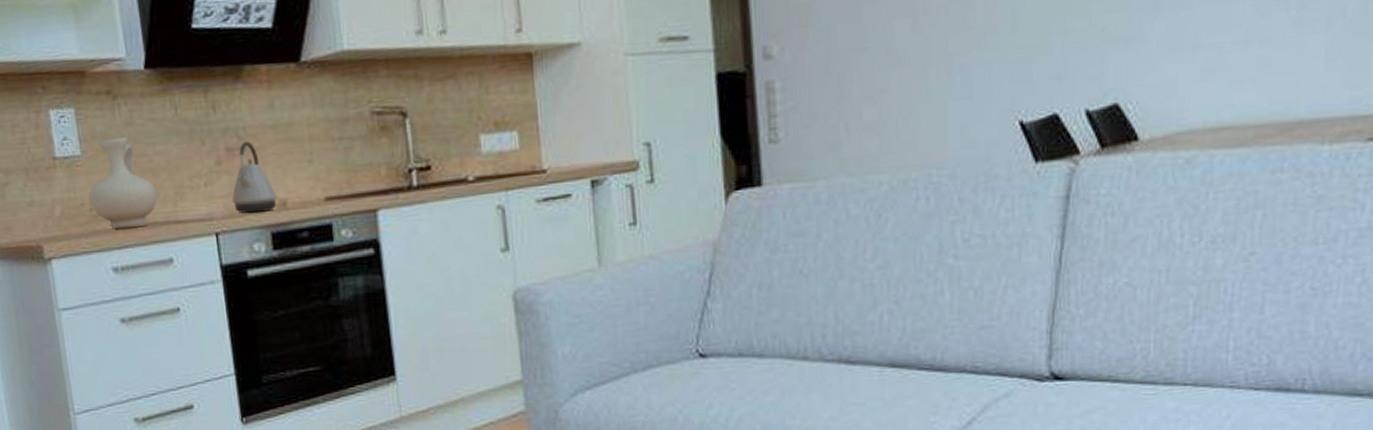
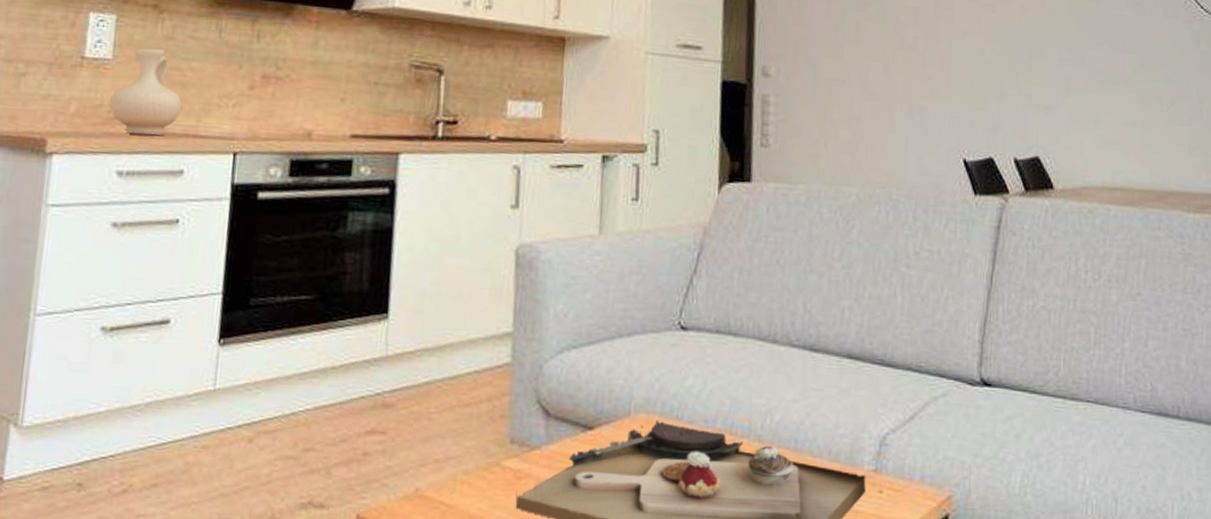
kettle: present [232,141,277,213] -> none [257,72,303,140]

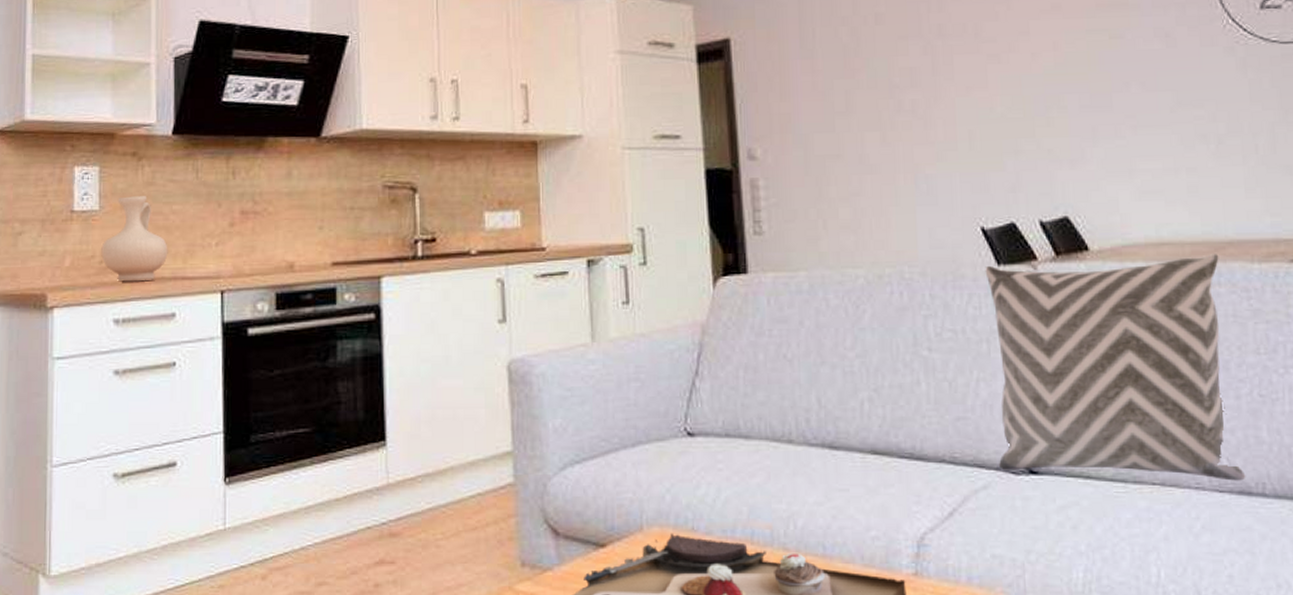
pillow: none [958,195,1165,404] -> present [985,253,1246,481]

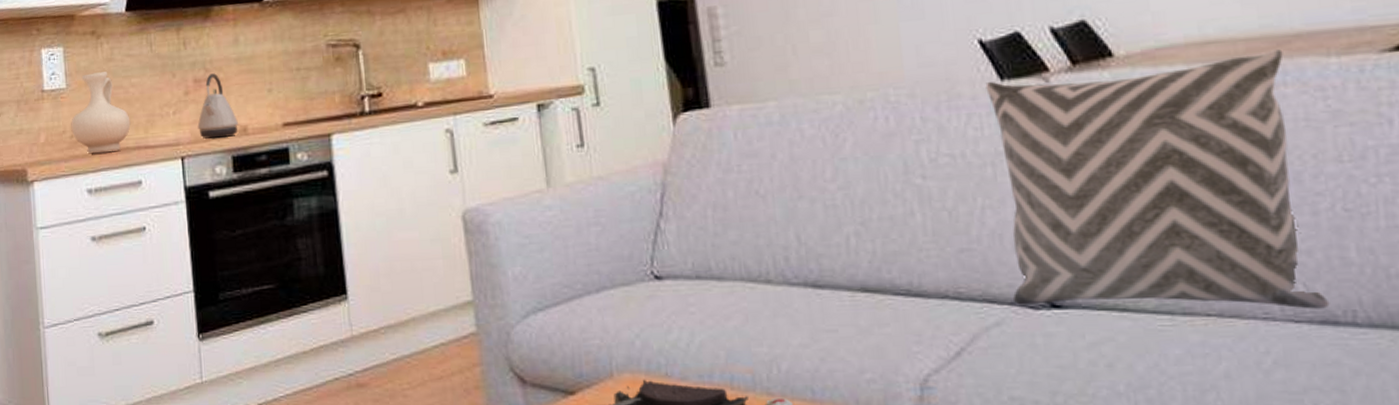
kettle: none [241,206,285,273] -> present [197,73,238,139]

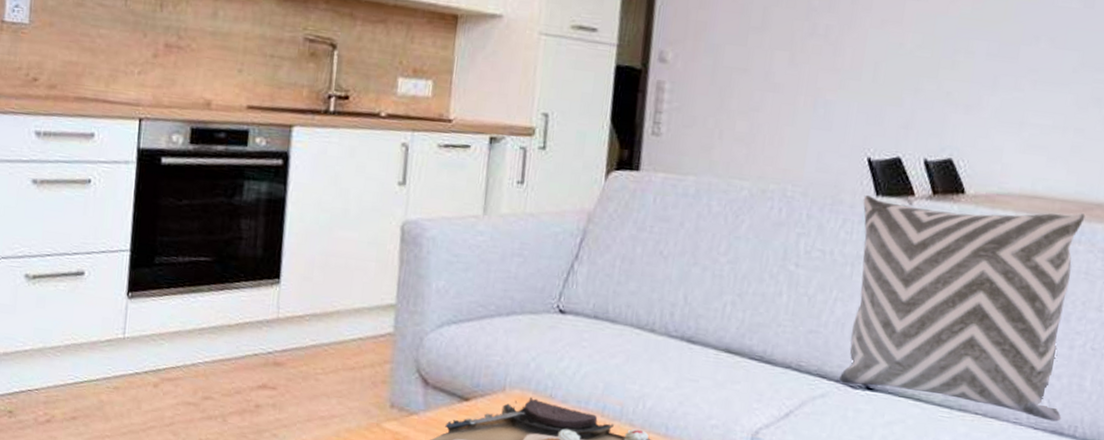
ceramic jug: present [71,72,131,154] -> none [28,14,93,100]
kettle: present [197,73,238,139] -> none [161,41,203,108]

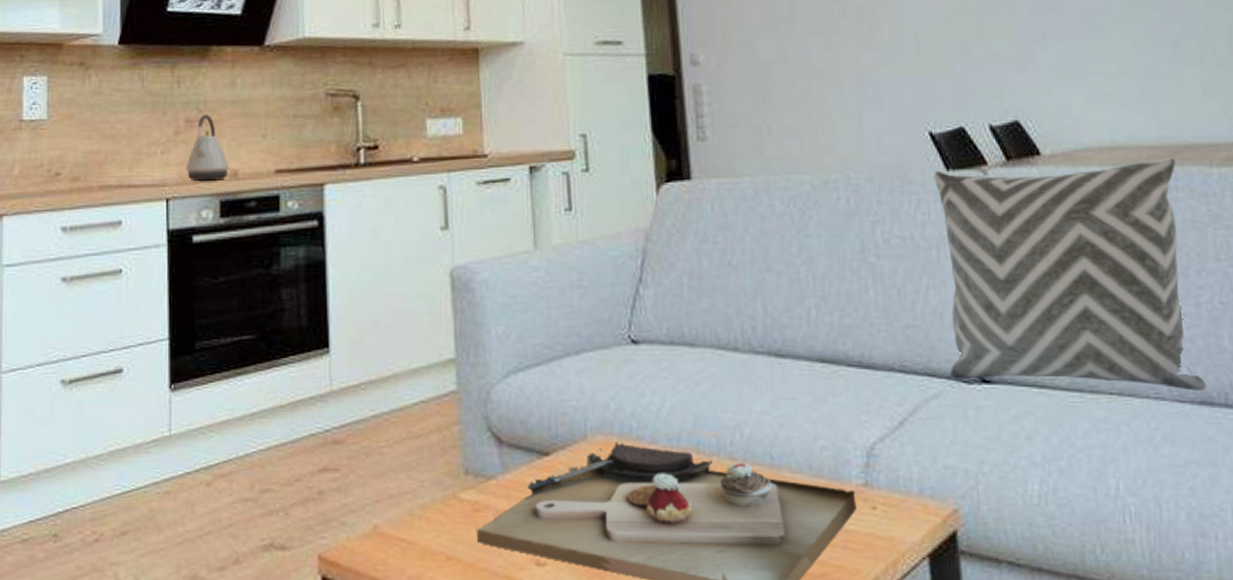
kettle: none [161,41,203,108] -> present [186,114,229,181]

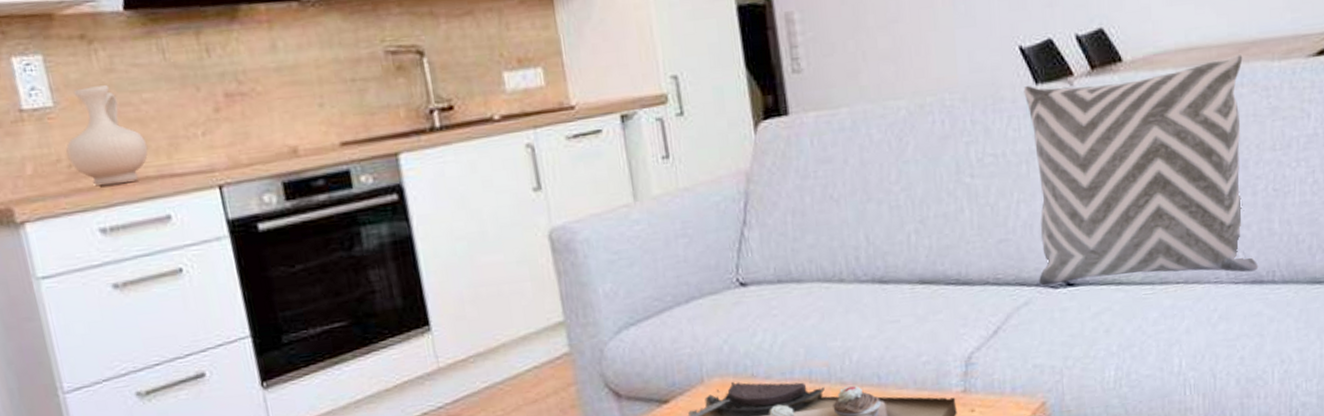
ceramic jug: none [49,105,115,190] -> present [66,85,148,187]
kettle: present [186,114,229,181] -> none [235,86,286,163]

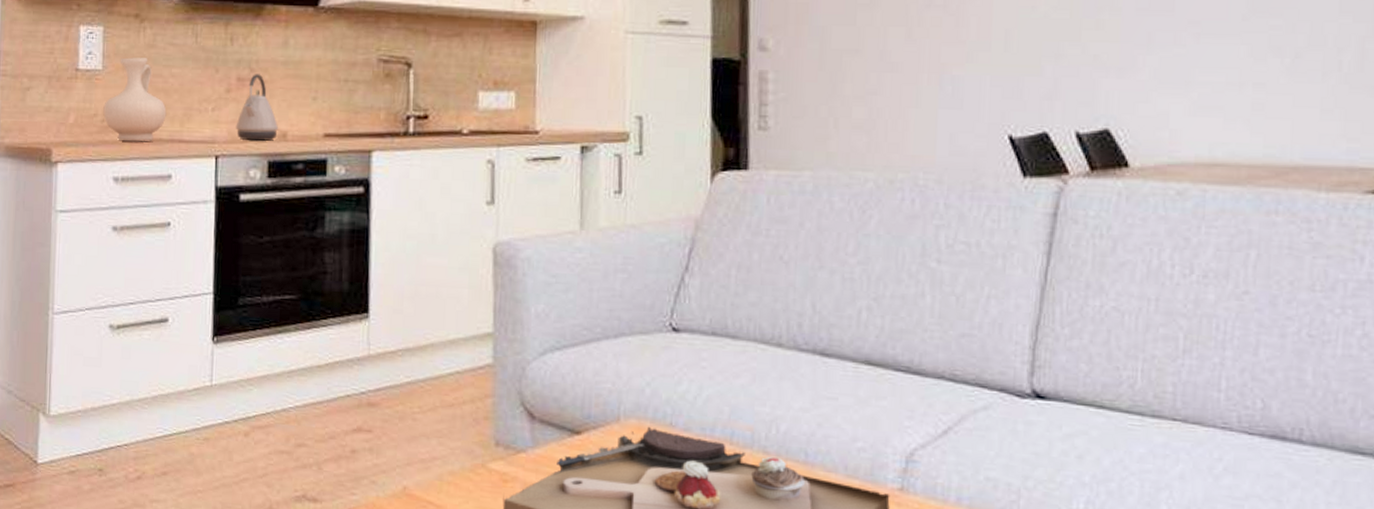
kettle: none [235,86,286,163] -> present [235,74,278,141]
pillow: present [1023,54,1259,286] -> none [1003,178,1282,425]

